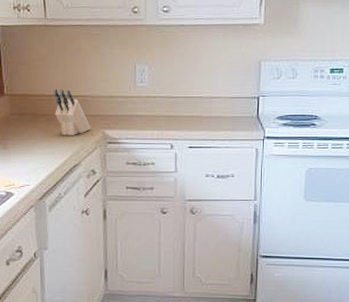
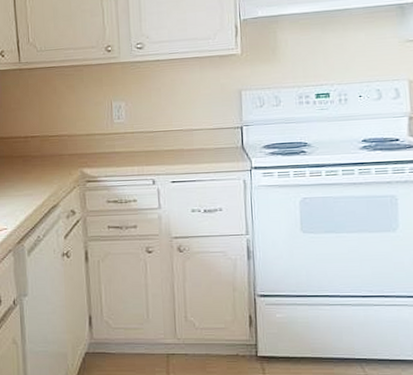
knife block: present [53,89,91,135] -> none [29,130,69,176]

